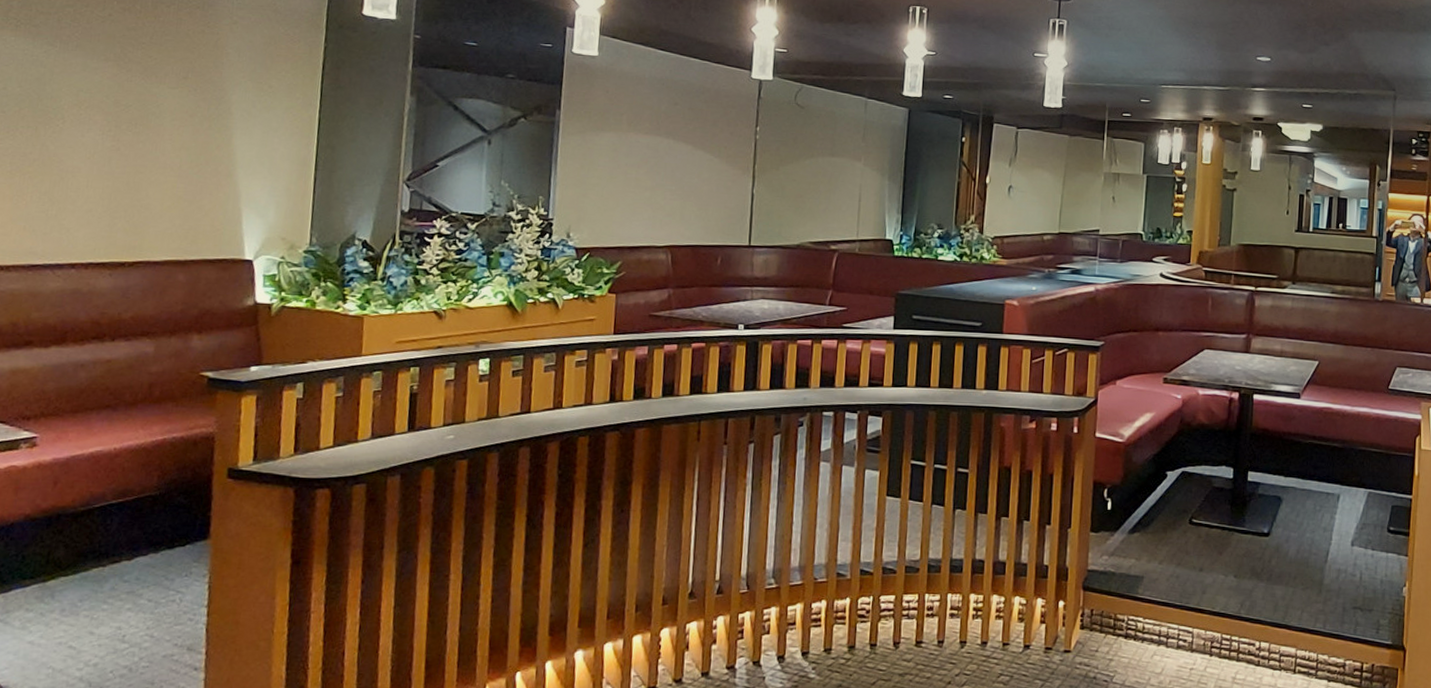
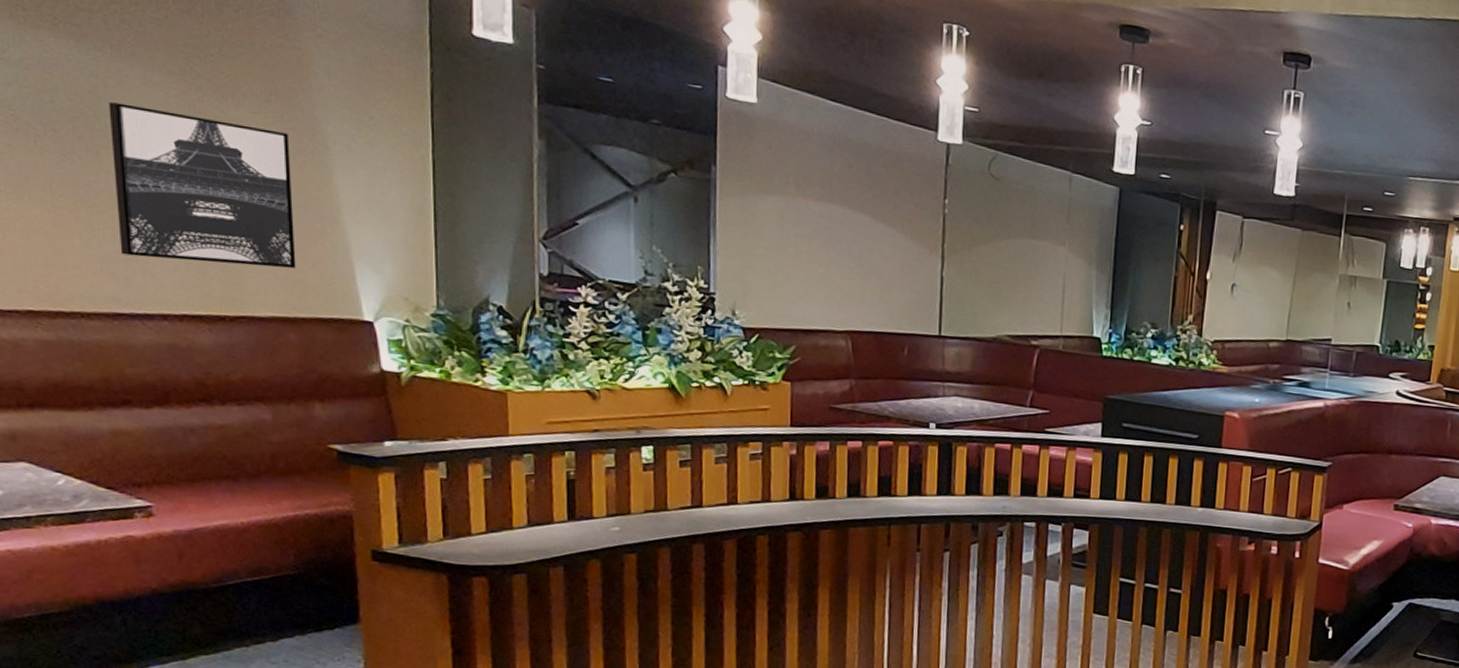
wall art: none [43,86,200,218] -> present [109,102,296,269]

